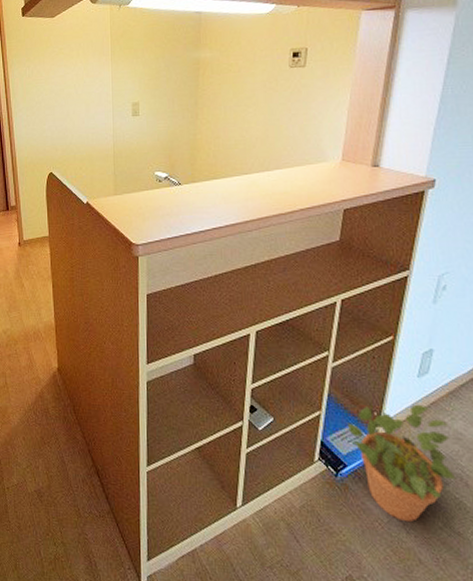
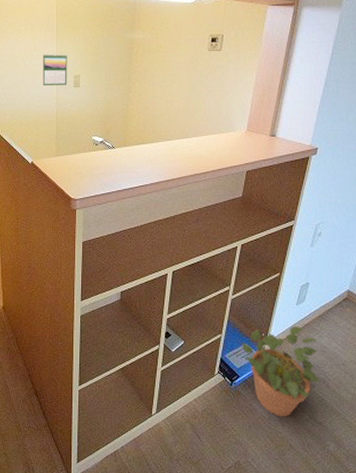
calendar: none [96,79,125,116] -> present [42,53,68,85]

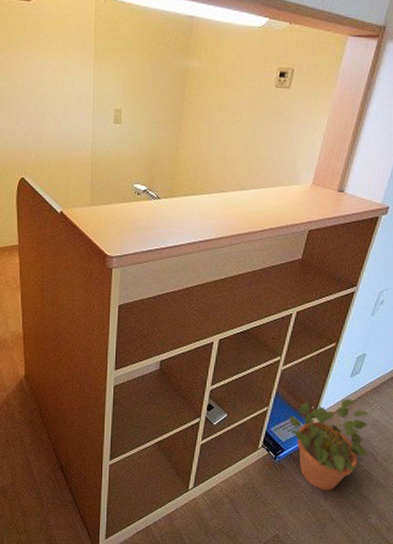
calendar: present [42,53,68,85] -> none [76,80,107,121]

